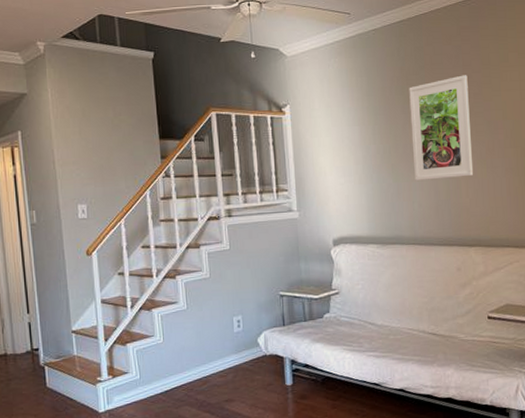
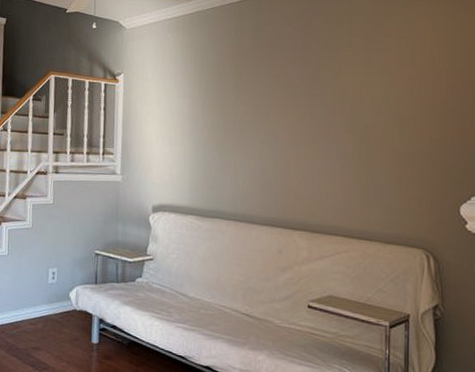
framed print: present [409,75,474,181] -> none [241,56,306,159]

